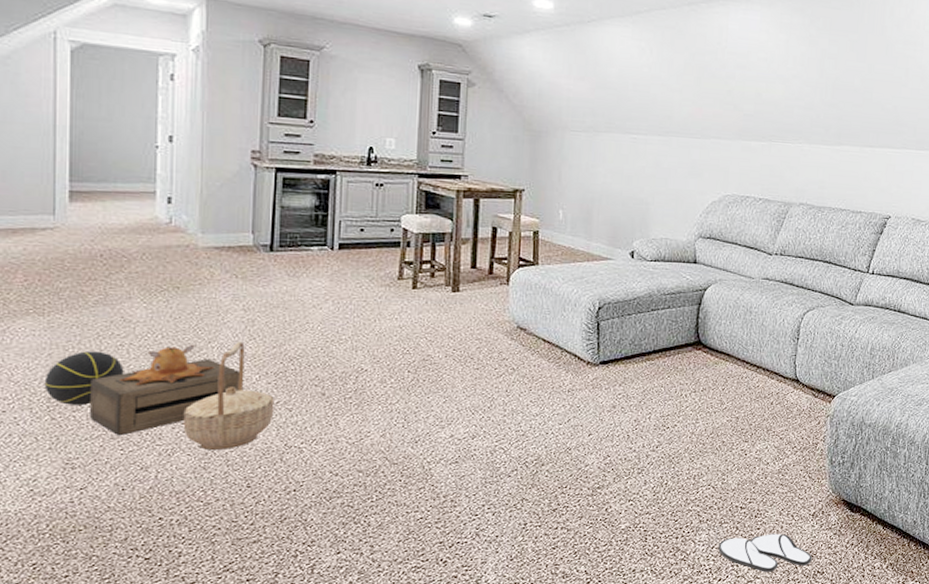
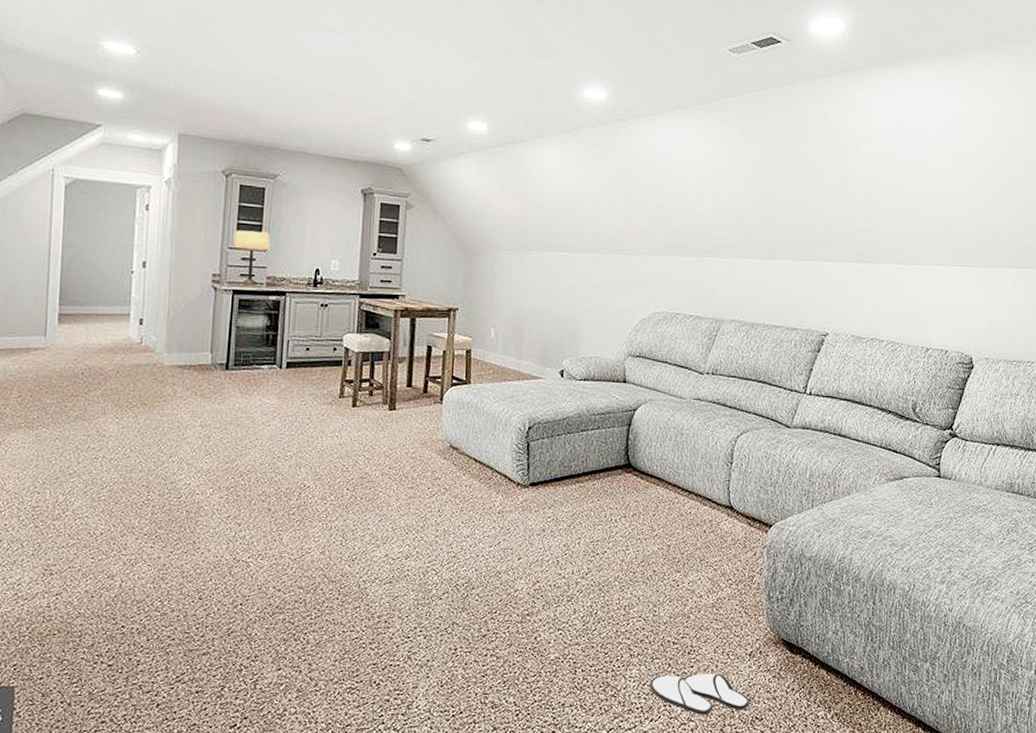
basketball: present [44,351,124,405] -> none [30,463,97,514]
toy box: present [90,344,239,435] -> none [67,458,196,544]
basket: present [183,342,274,450] -> none [145,457,226,561]
table lamp: none [276,104,317,163] -> present [235,230,270,286]

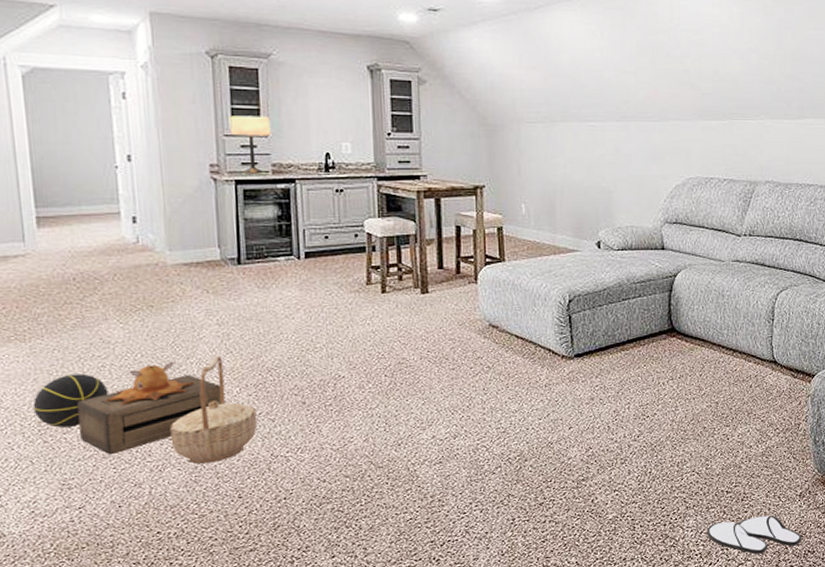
basketball: none [30,463,97,514] -> present [32,373,109,428]
toy box: none [67,458,196,544] -> present [77,361,221,454]
basket: none [145,457,226,561] -> present [169,356,258,464]

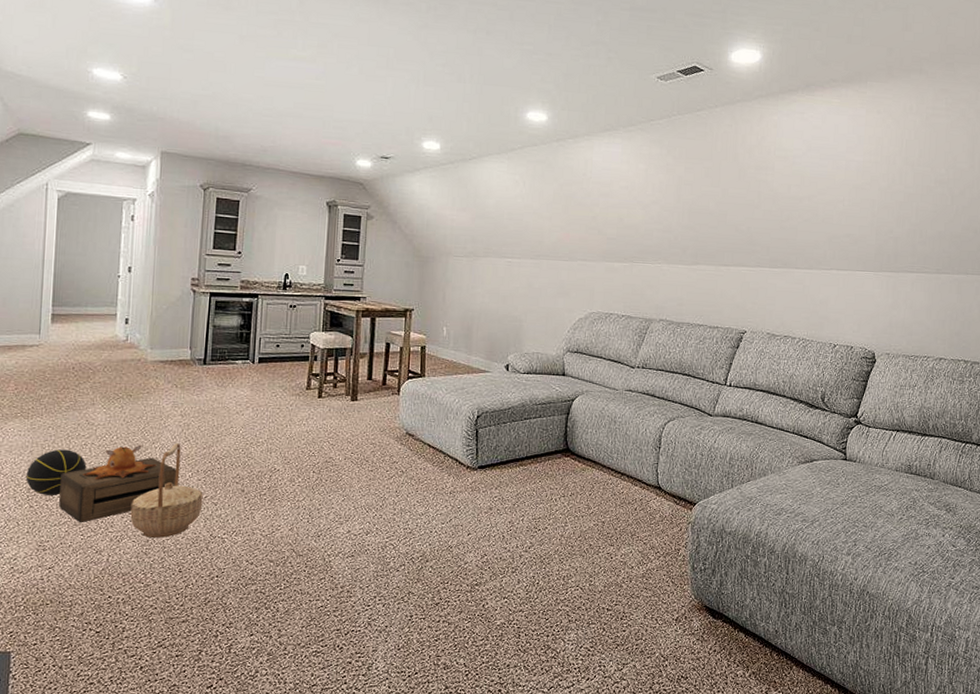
table lamp: present [230,116,272,174] -> none [212,238,244,289]
slippers: present [707,515,802,554] -> none [586,636,676,674]

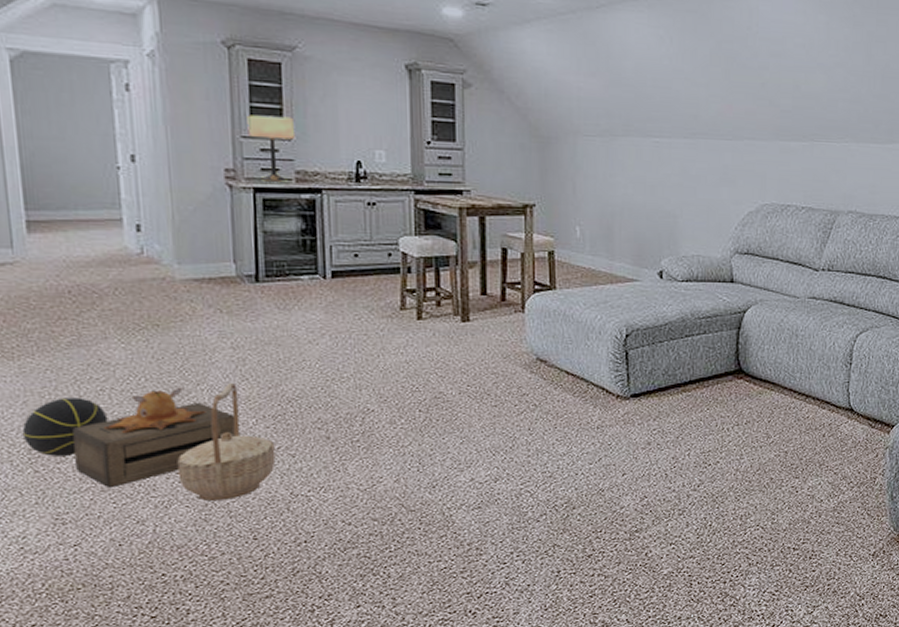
table lamp: none [212,238,244,289] -> present [249,115,296,182]

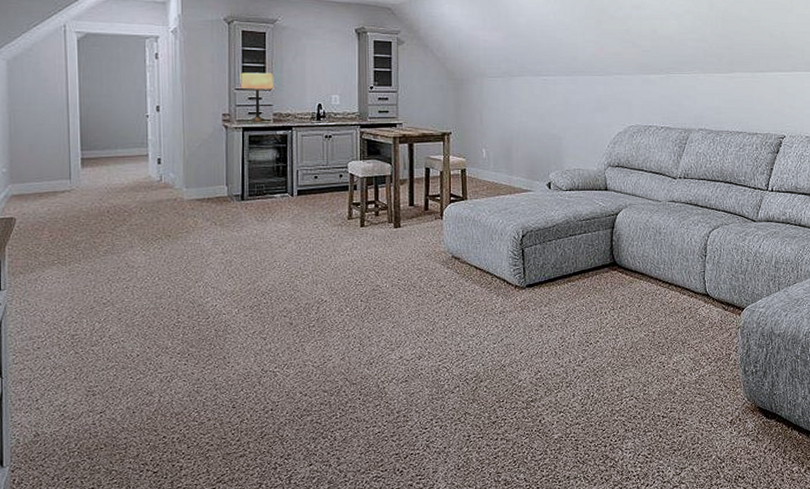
basketball: present [22,397,108,456] -> none [68,294,130,341]
toy box: present [72,387,235,487] -> none [104,284,222,365]
basket: present [177,383,276,501] -> none [178,281,252,376]

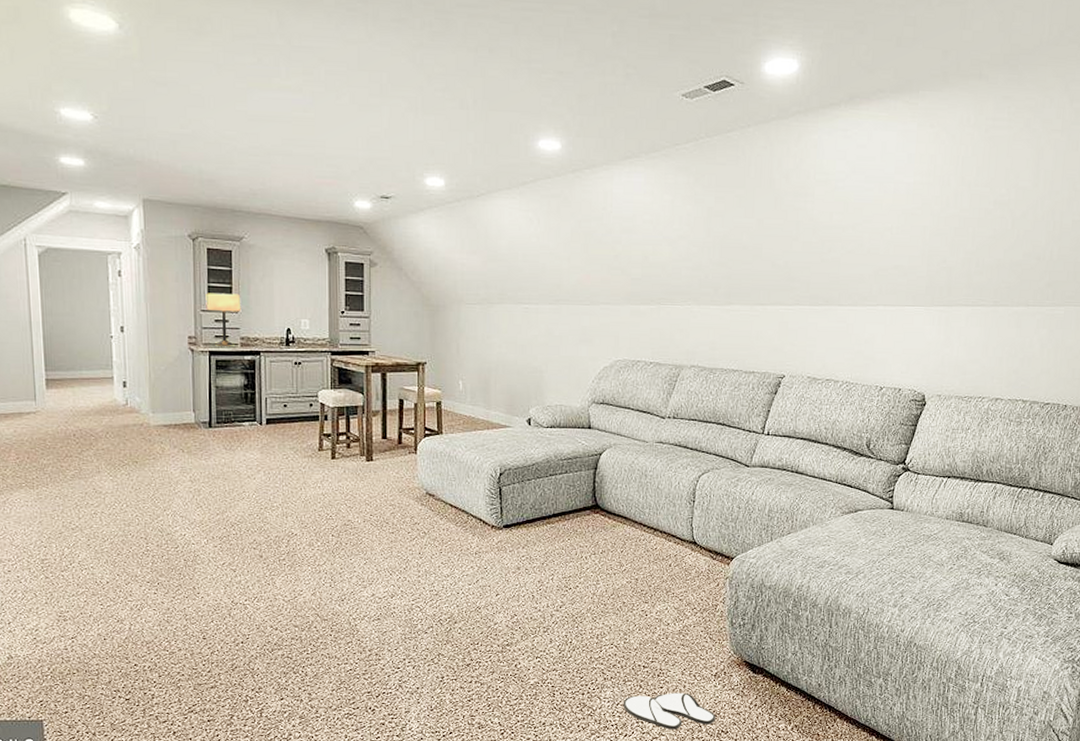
slippers: none [644,440,733,478] -> present [623,692,716,730]

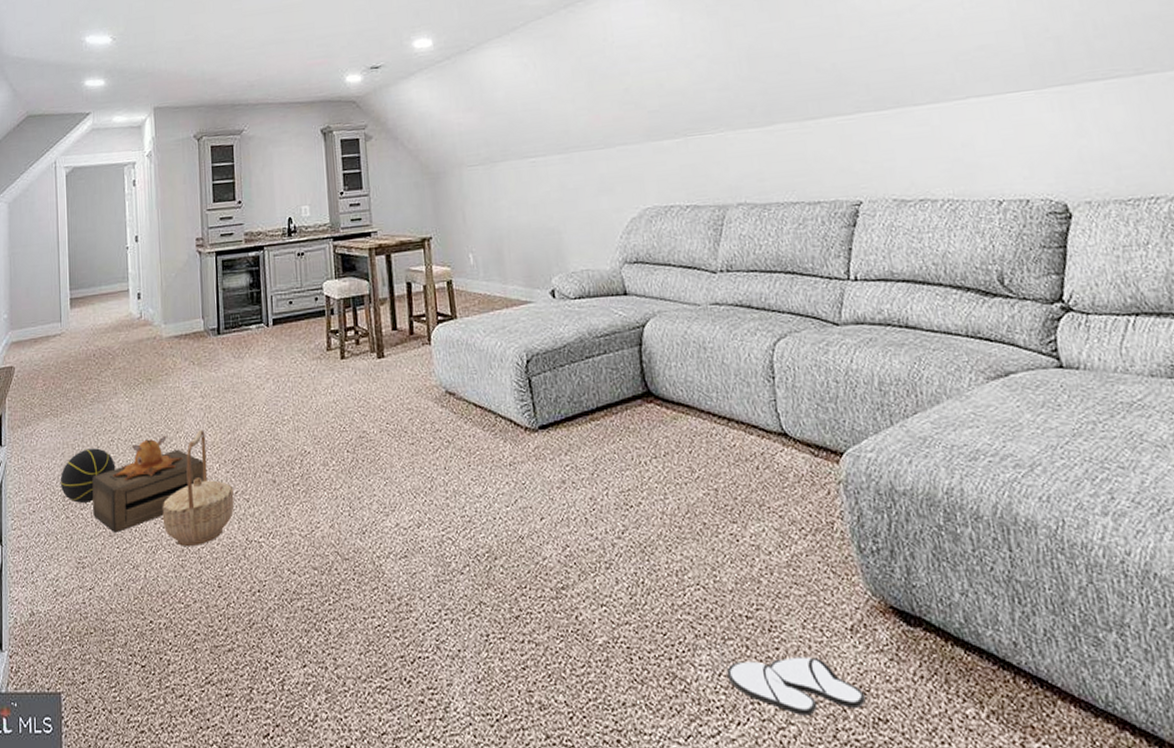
basketball: none [37,519,99,566] -> present [60,448,116,503]
toy box: none [73,512,191,592] -> present [92,435,204,532]
basket: none [148,510,221,605] -> present [162,430,234,546]
table lamp: present [207,293,242,346] -> none [212,188,244,245]

